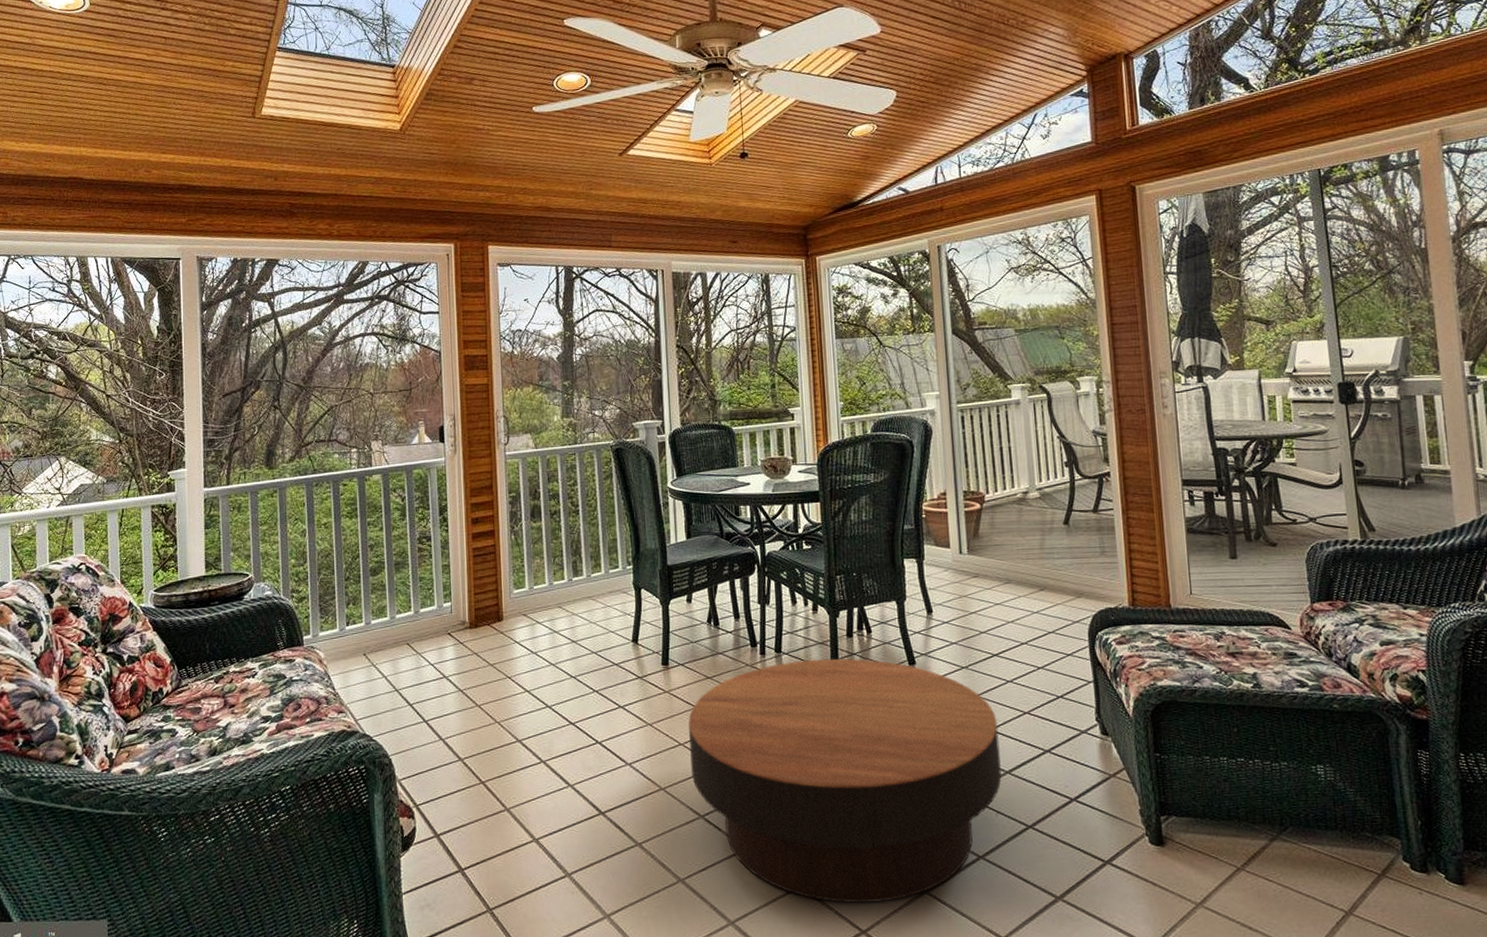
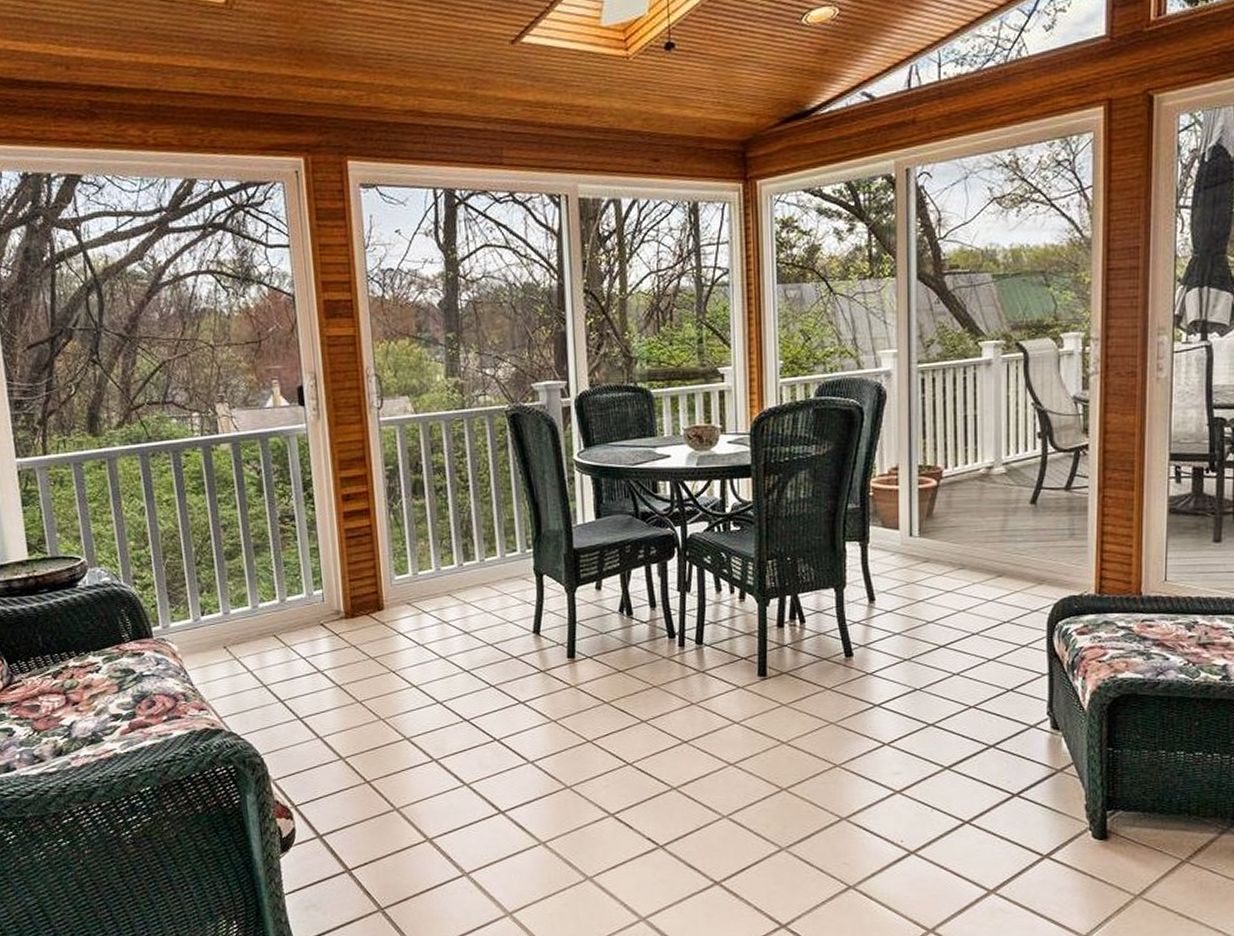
coffee table: present [688,658,1002,904] -> none [597,650,941,899]

